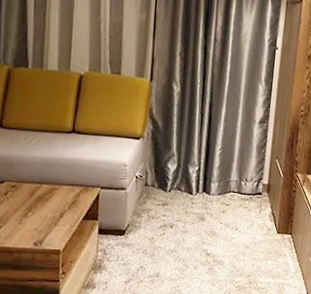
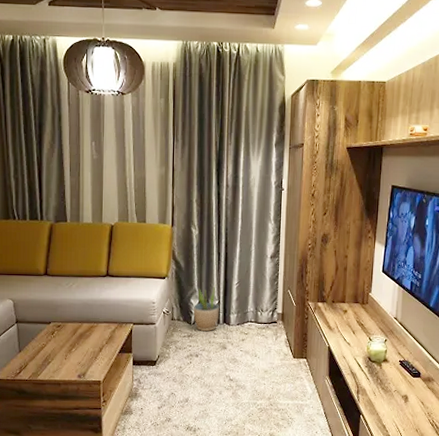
potted plant: none [169,148,199,200] -> present [193,284,219,331]

